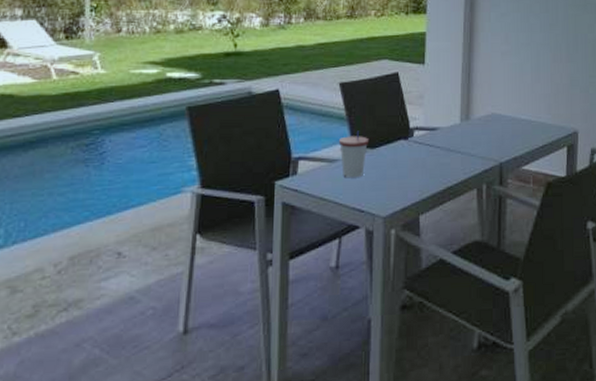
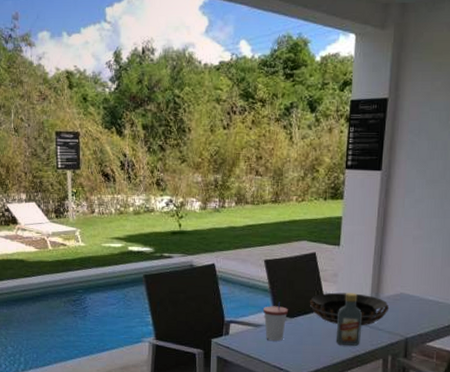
decorative bowl: none [392,116,481,153] -> present [309,292,390,326]
vodka: none [424,116,452,176] -> present [335,293,362,346]

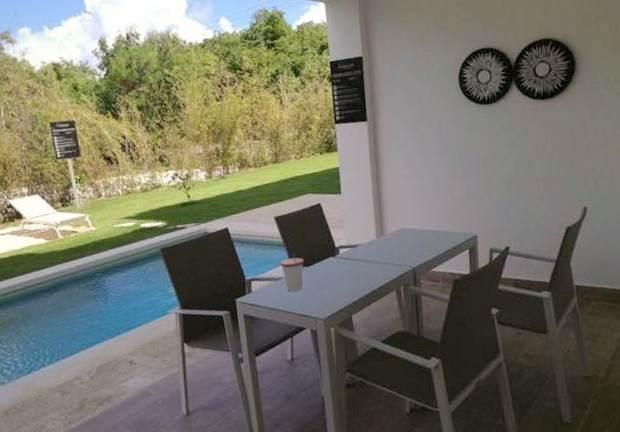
decorative bowl: present [309,292,390,326] -> none [321,234,395,266]
vodka: present [335,293,362,346] -> none [349,235,374,284]

